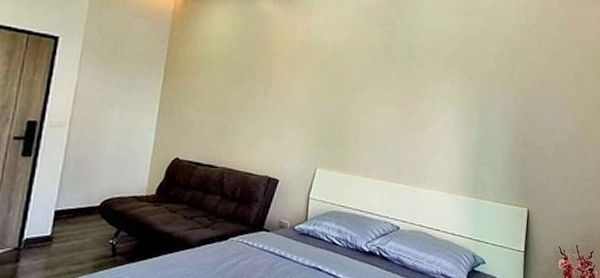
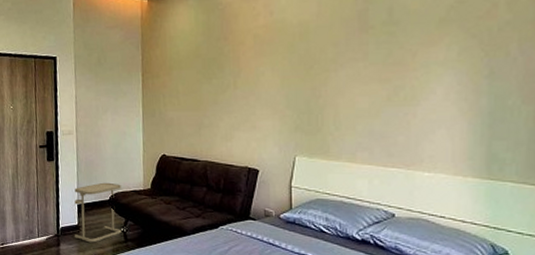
side table: none [42,185,118,258] -> present [74,182,122,243]

